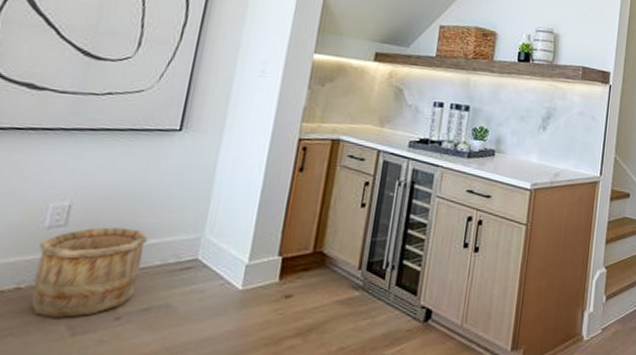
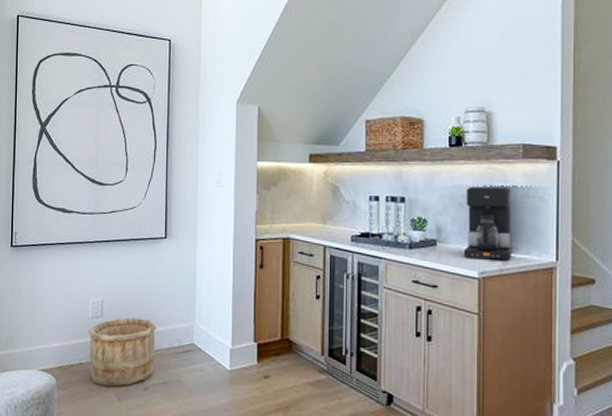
coffee maker: none [519,101,569,173] -> present [463,186,513,260]

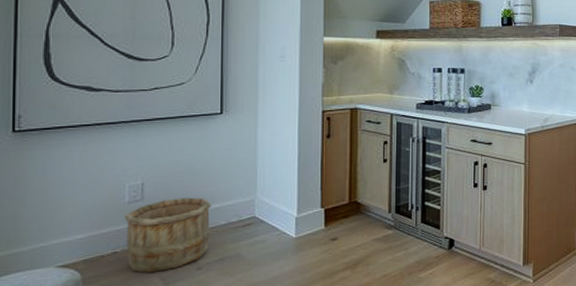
coffee maker: present [463,186,513,260] -> none [513,59,551,119]

